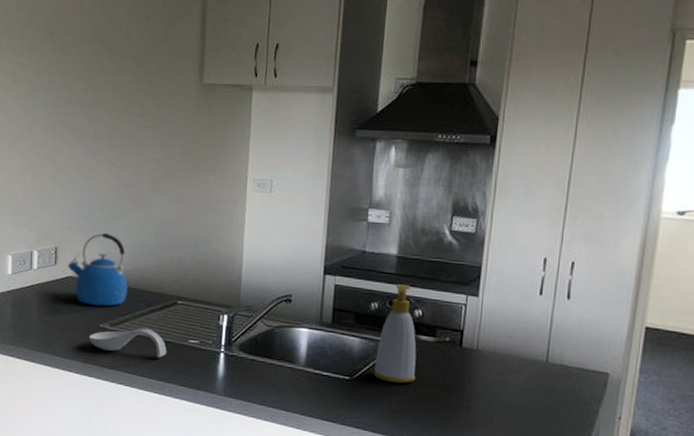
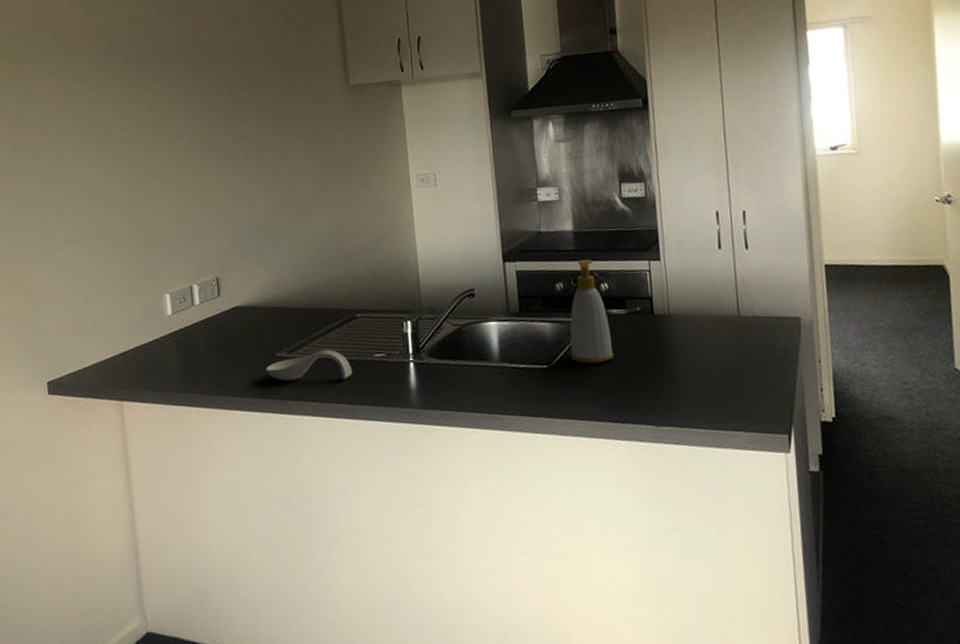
kettle: present [67,232,128,306] -> none [232,253,301,334]

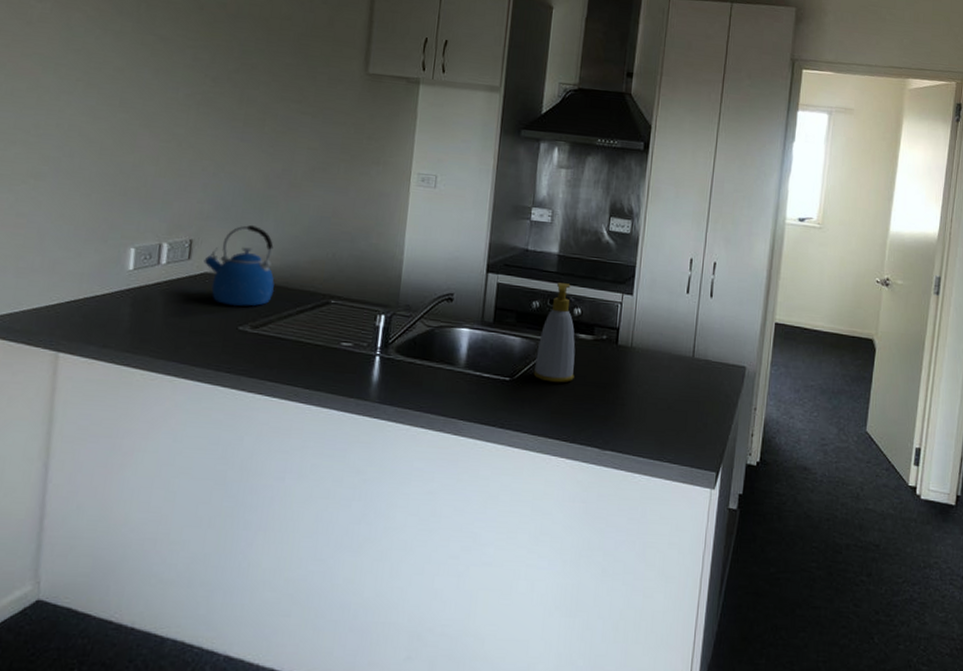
kettle: none [232,253,301,334] -> present [203,224,274,306]
spoon rest: present [265,349,353,381] -> none [224,330,316,364]

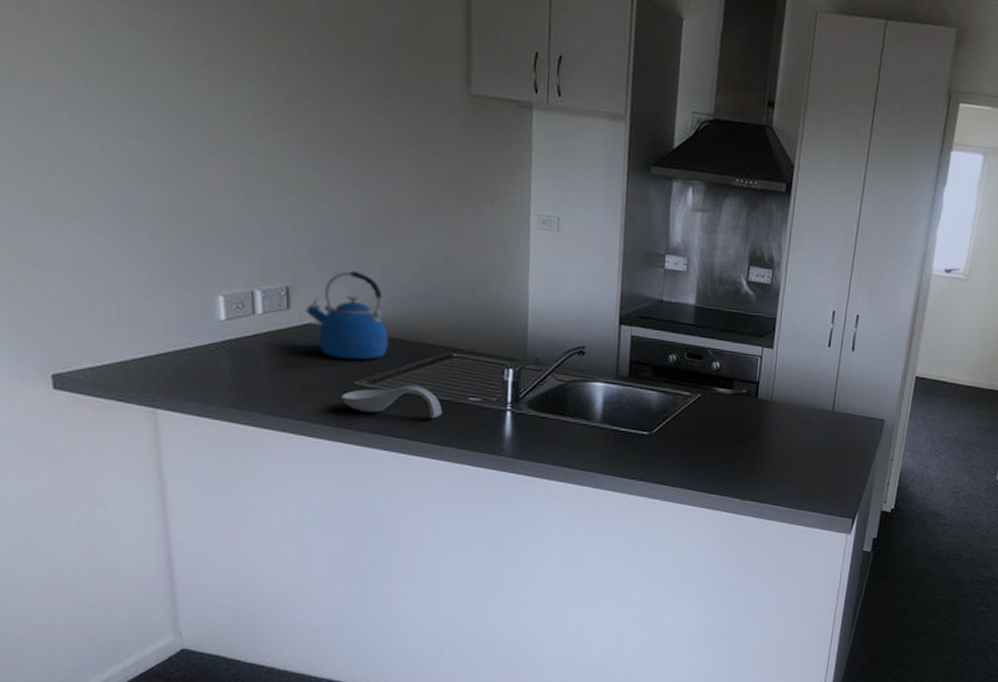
spoon rest: none [224,330,316,364] -> present [340,384,443,419]
soap bottle: present [533,283,576,383] -> none [672,335,715,437]

